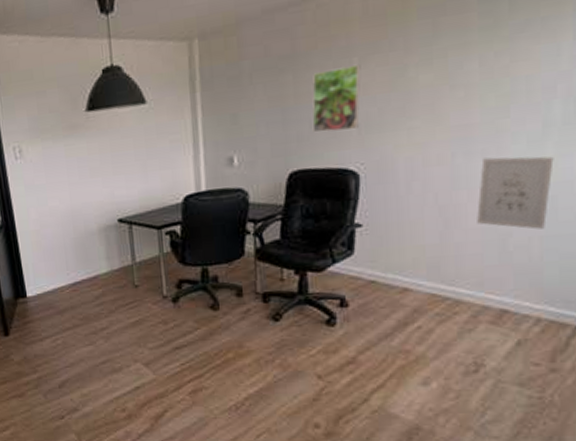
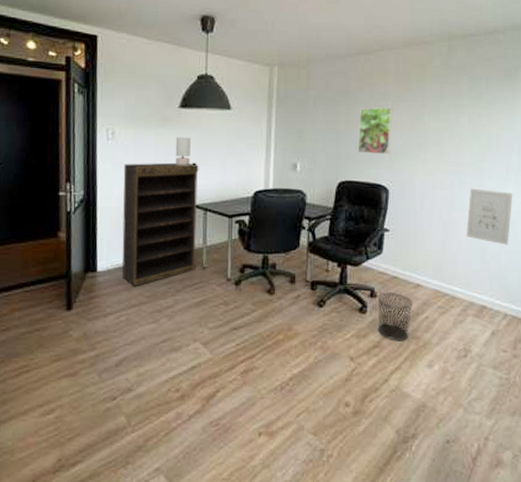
bookshelf: none [36,173,127,310] -> present [122,162,199,286]
table lamp: none [87,143,114,177] -> present [175,137,197,165]
waste bin: none [349,299,400,357] -> present [377,291,414,341]

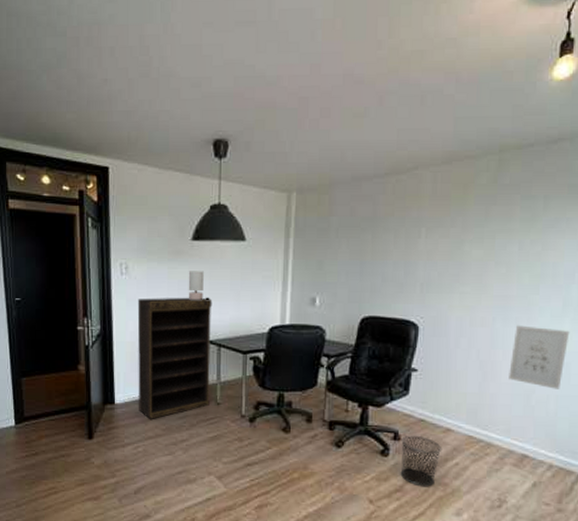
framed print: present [357,107,393,155] -> none [384,233,427,288]

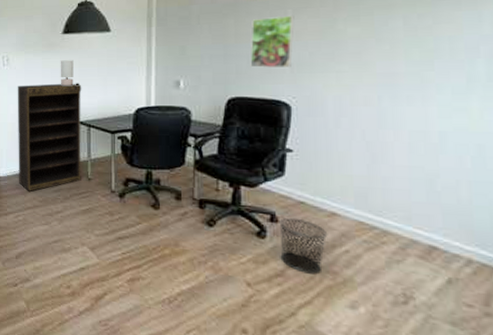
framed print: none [384,233,427,288] -> present [250,15,295,68]
wall art: present [509,325,570,389] -> none [403,104,480,174]

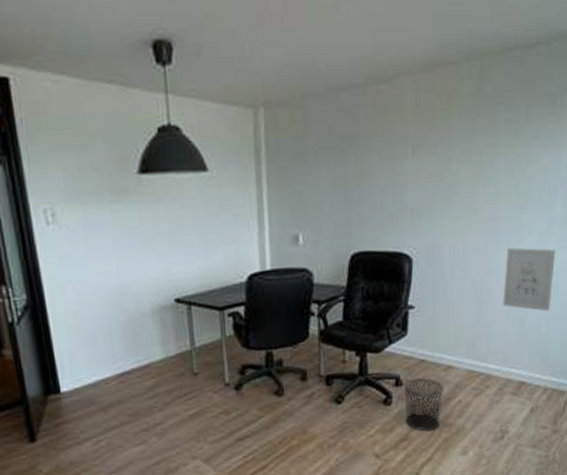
bookshelf: present [17,83,82,191] -> none [74,246,185,405]
table lamp: present [60,60,80,85] -> none [138,212,171,250]
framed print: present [250,15,295,68] -> none [372,153,414,216]
wall art: none [403,104,480,174] -> present [503,247,556,311]

